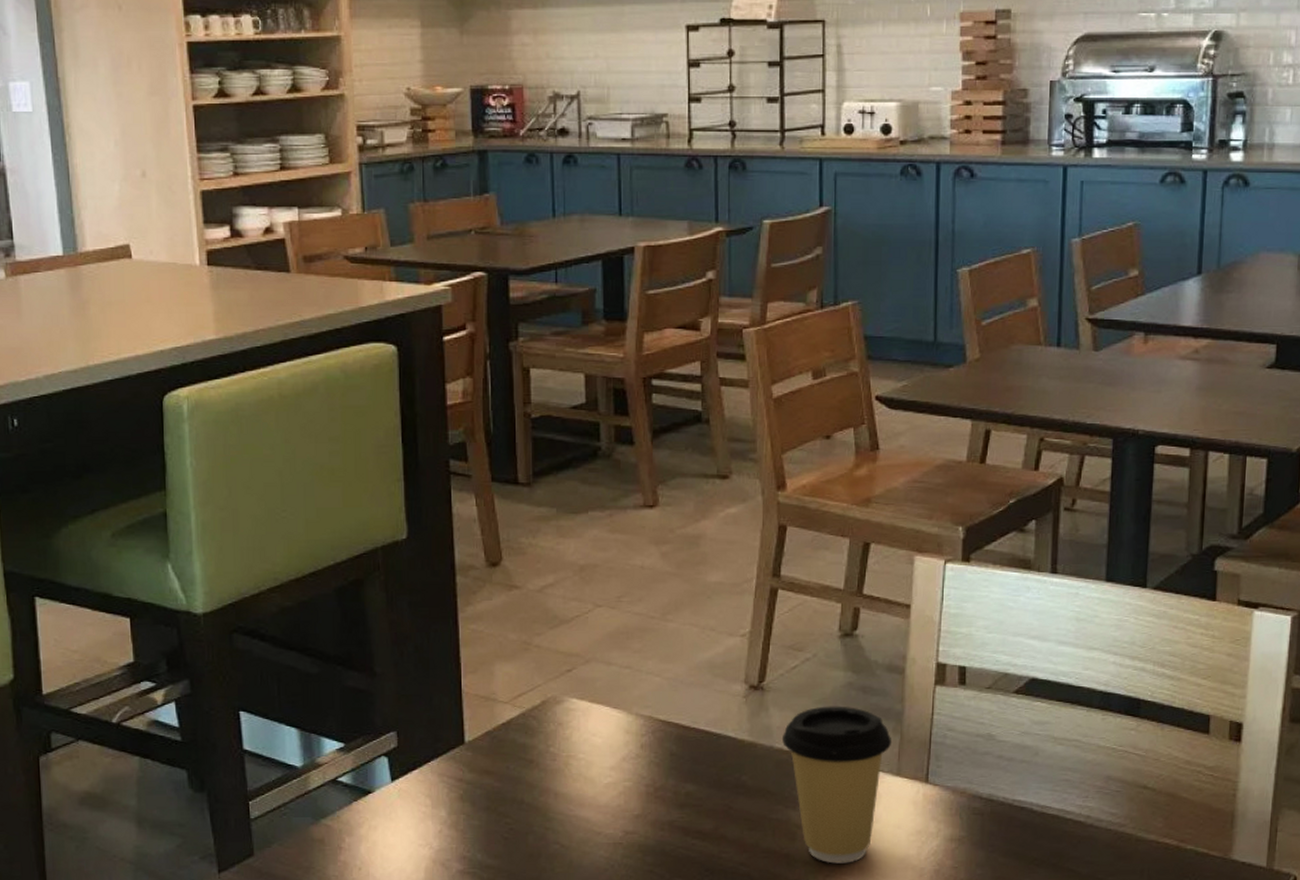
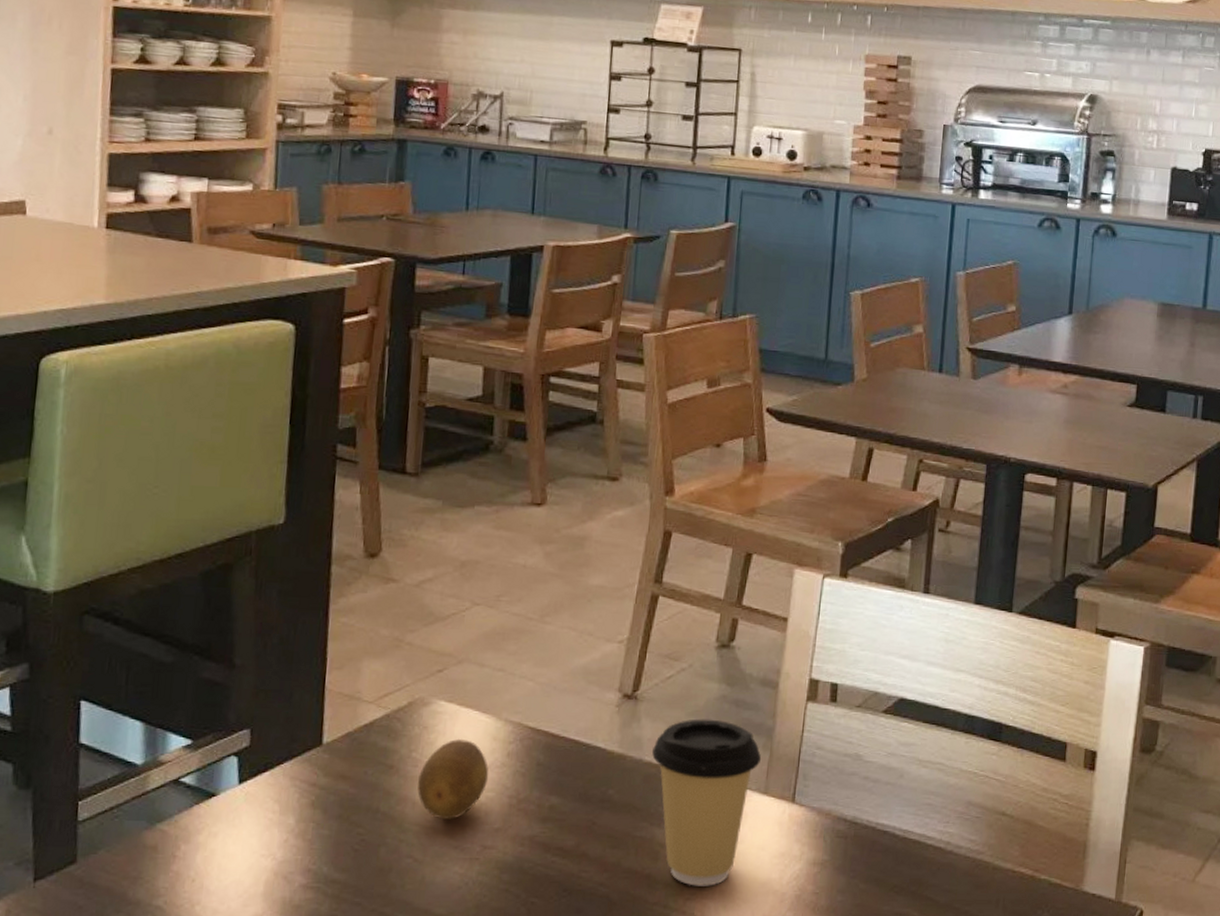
fruit: none [557,733,625,808] -> present [417,738,489,820]

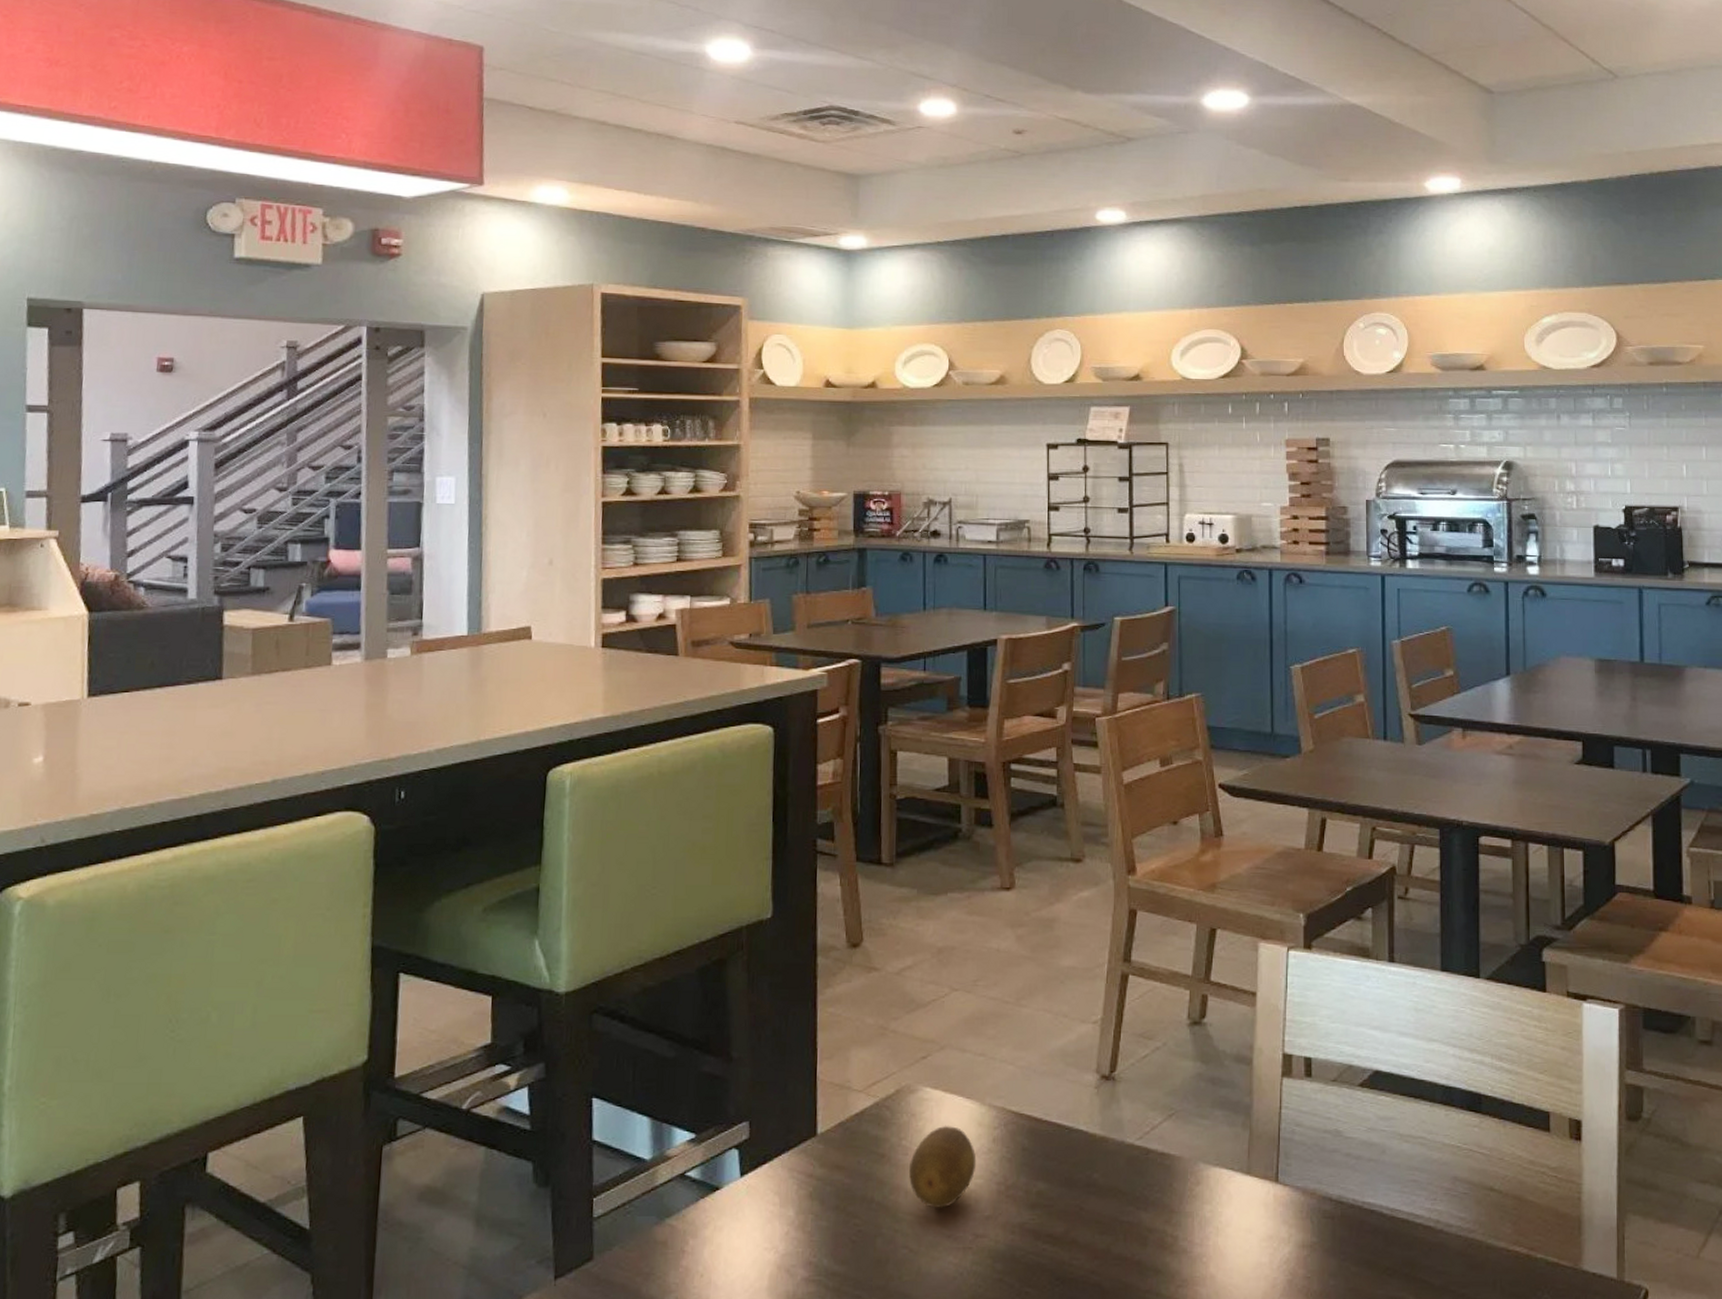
coffee cup: present [652,718,762,886] -> none [1134,1098,1242,1272]

